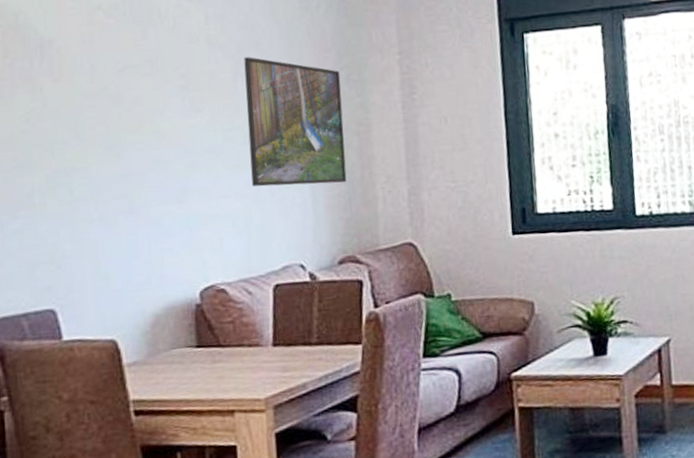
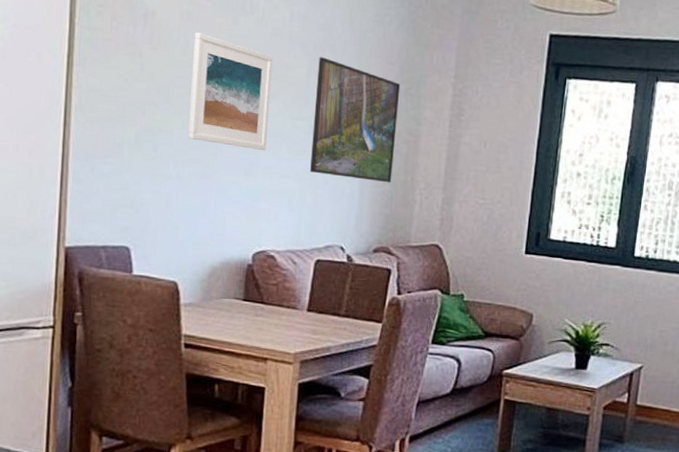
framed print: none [100,54,198,174] -> present [188,32,273,151]

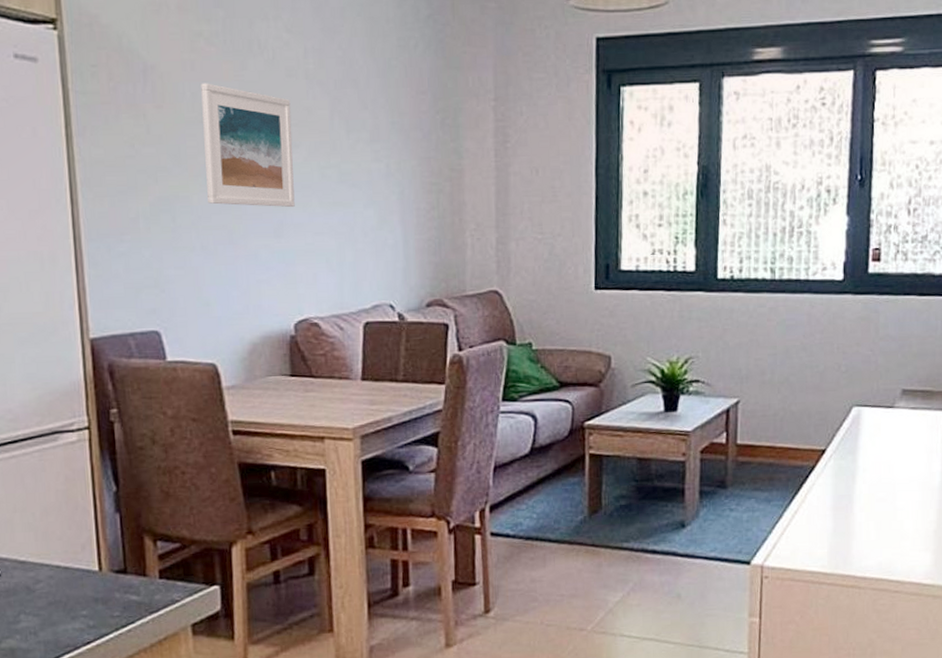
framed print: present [310,57,401,183] -> none [341,94,438,228]

